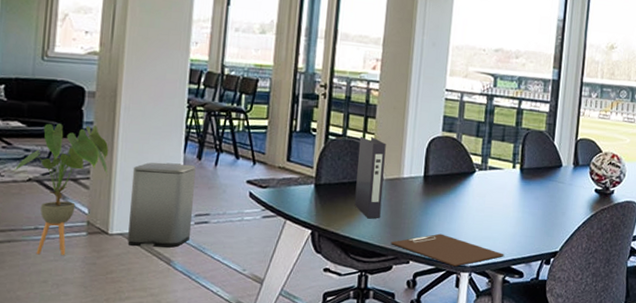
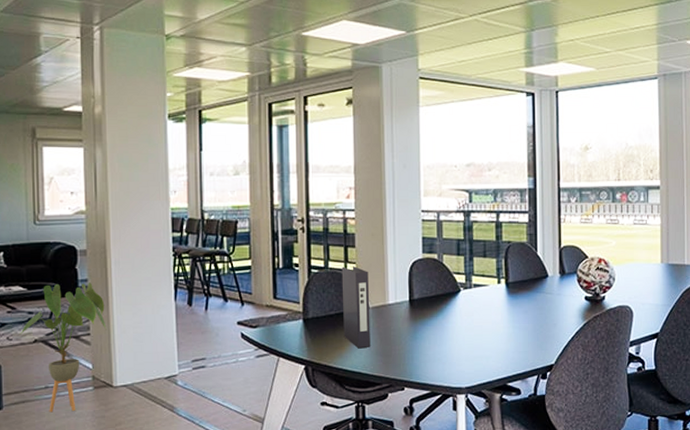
pedal bin: present [127,162,196,248] -> none [129,311,190,397]
clipboard: present [390,233,504,267] -> none [384,357,499,389]

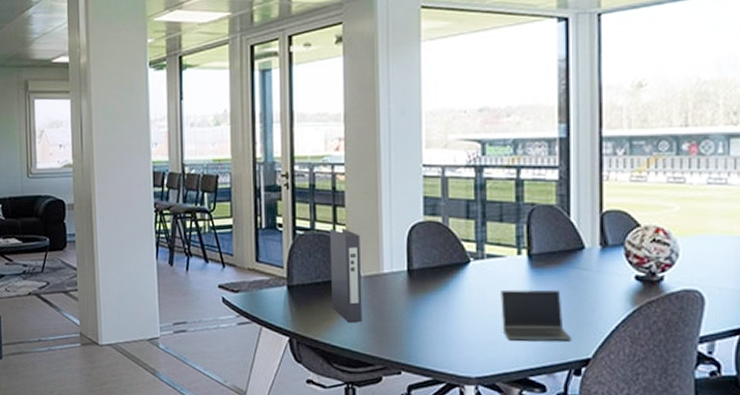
house plant: present [20,282,107,413] -> none [16,237,93,366]
laptop computer: none [485,311,539,354] -> present [501,289,571,341]

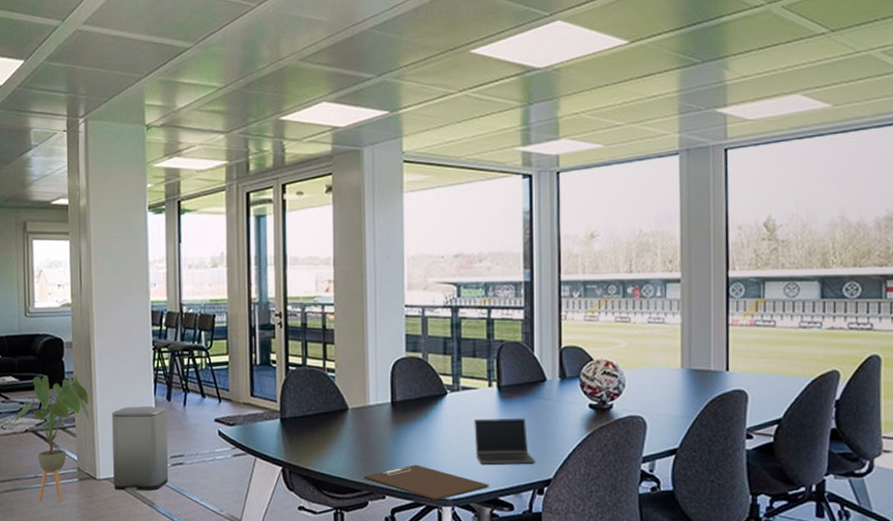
house plant: none [16,237,93,366] -> present [13,375,91,502]
pedal bin: none [113,270,172,358] -> present [111,406,169,491]
binder: present [329,228,362,323] -> none [320,364,350,452]
clipboard: none [377,338,518,378] -> present [363,464,489,500]

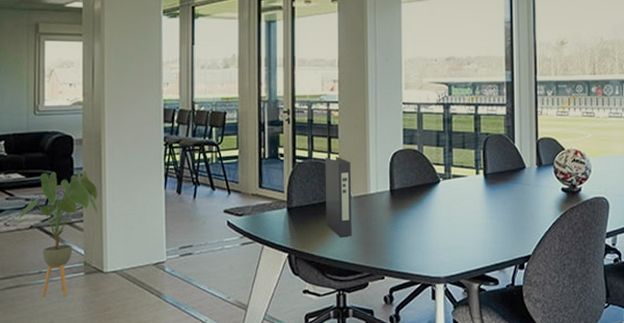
pedal bin: present [111,406,169,491] -> none [120,199,177,283]
binder: none [320,364,350,452] -> present [325,157,352,238]
clipboard: present [363,464,489,500] -> none [364,246,477,279]
laptop computer: present [474,418,535,465] -> none [464,201,517,244]

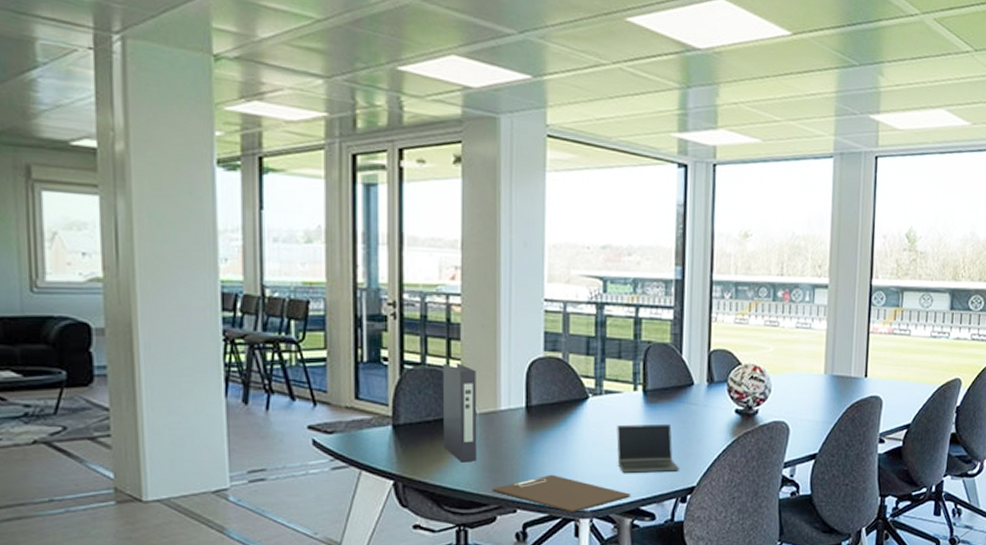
house plant: present [17,171,99,297] -> none [13,369,133,532]
clipboard: none [364,246,477,279] -> present [492,474,631,512]
laptop computer: none [464,201,517,244] -> present [616,423,679,473]

